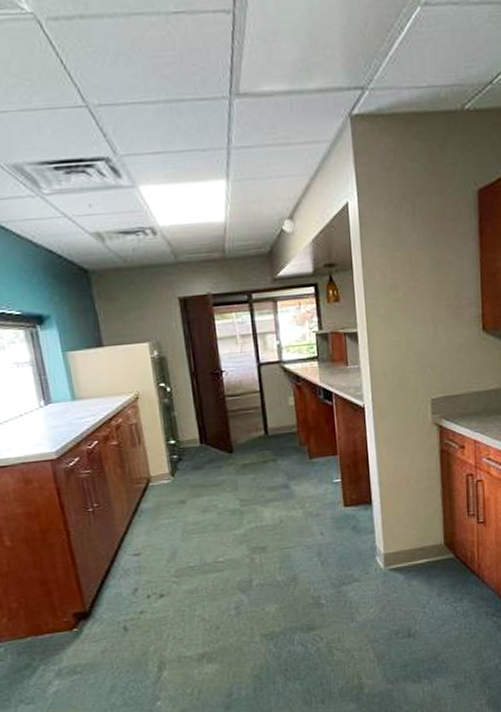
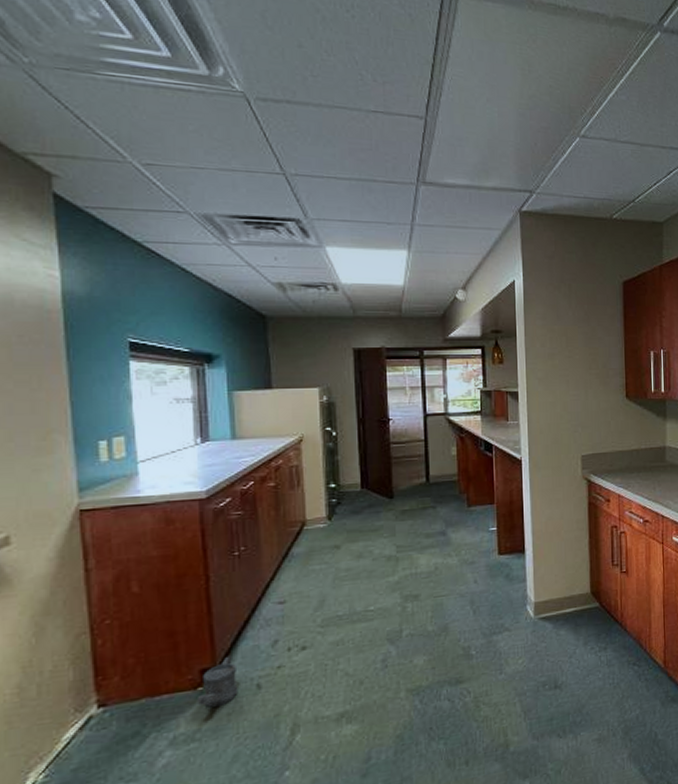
watering can: none [73,602,109,646] -> present [196,656,238,708]

